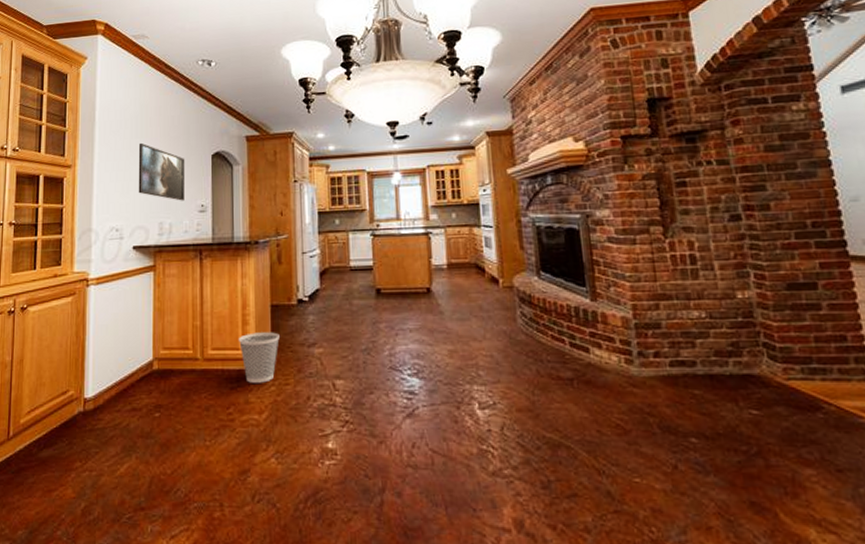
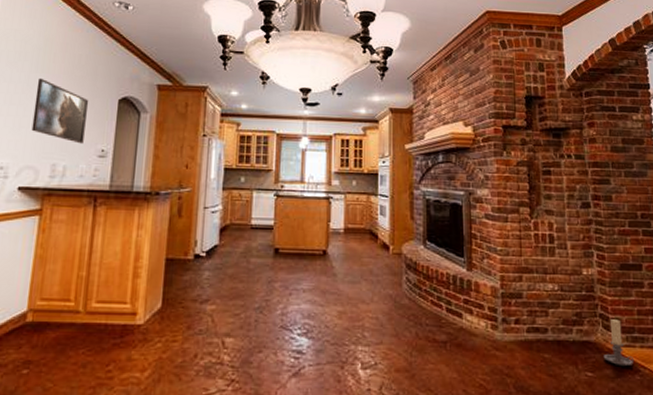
wastebasket: present [238,332,280,383] -> none [126,286,172,339]
candle holder: none [771,348,815,403] -> present [603,319,635,367]

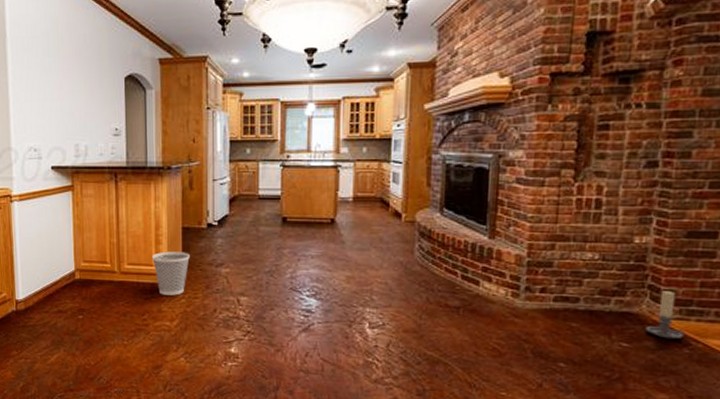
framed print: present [31,78,89,144] -> none [51,61,99,124]
wastebasket: none [126,286,172,339] -> present [151,251,190,296]

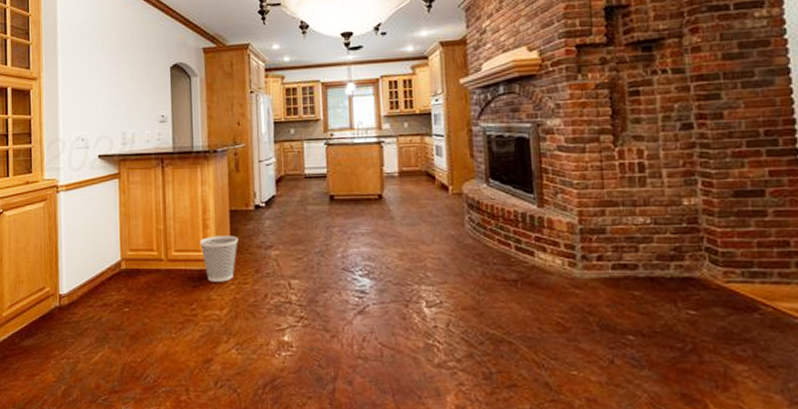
candle holder: present [645,291,686,340] -> none [710,253,753,304]

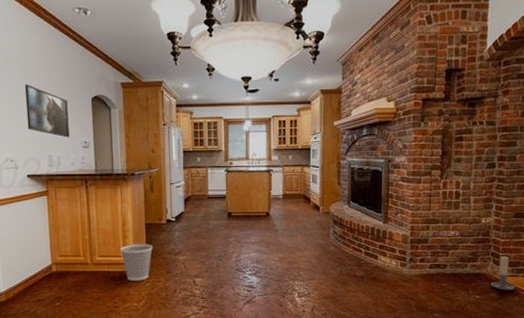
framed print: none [99,55,146,112] -> present [24,84,70,138]
candle holder: none [710,253,753,304] -> present [490,256,517,291]

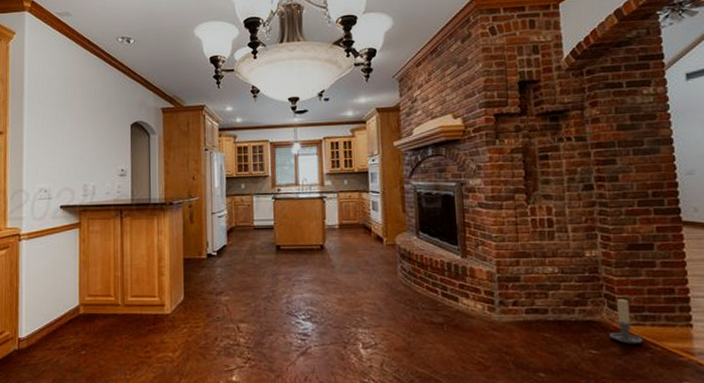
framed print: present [24,84,70,138] -> none [64,112,107,166]
wastebasket: present [119,244,153,281] -> none [154,282,191,326]

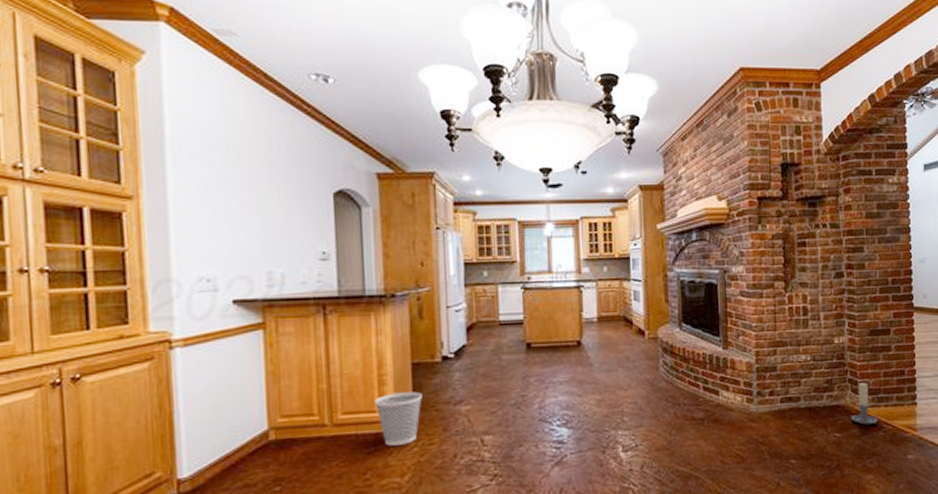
wastebasket: none [154,282,191,326] -> present [373,391,422,446]

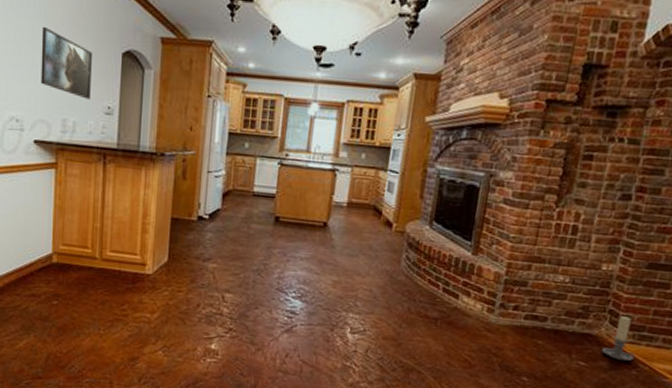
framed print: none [232,172,300,247] -> present [41,26,93,100]
wastebasket: present [373,391,422,446] -> none [136,241,177,287]

